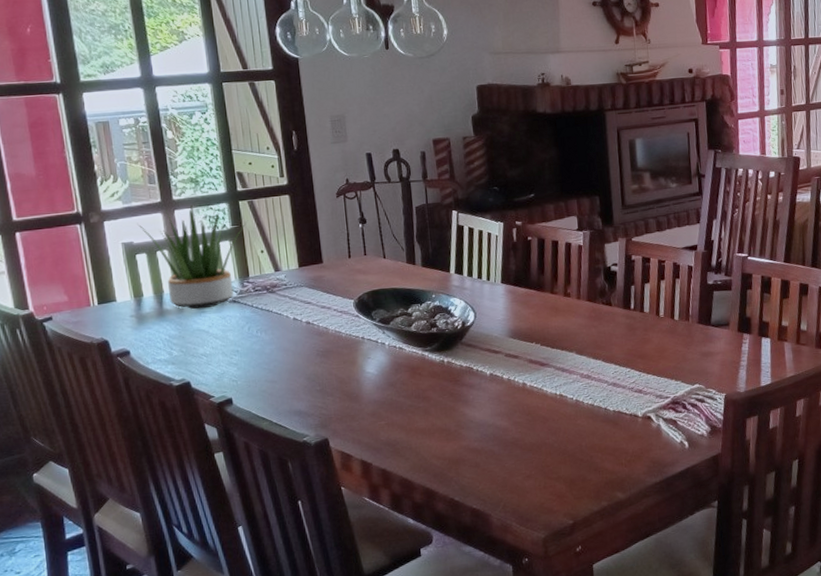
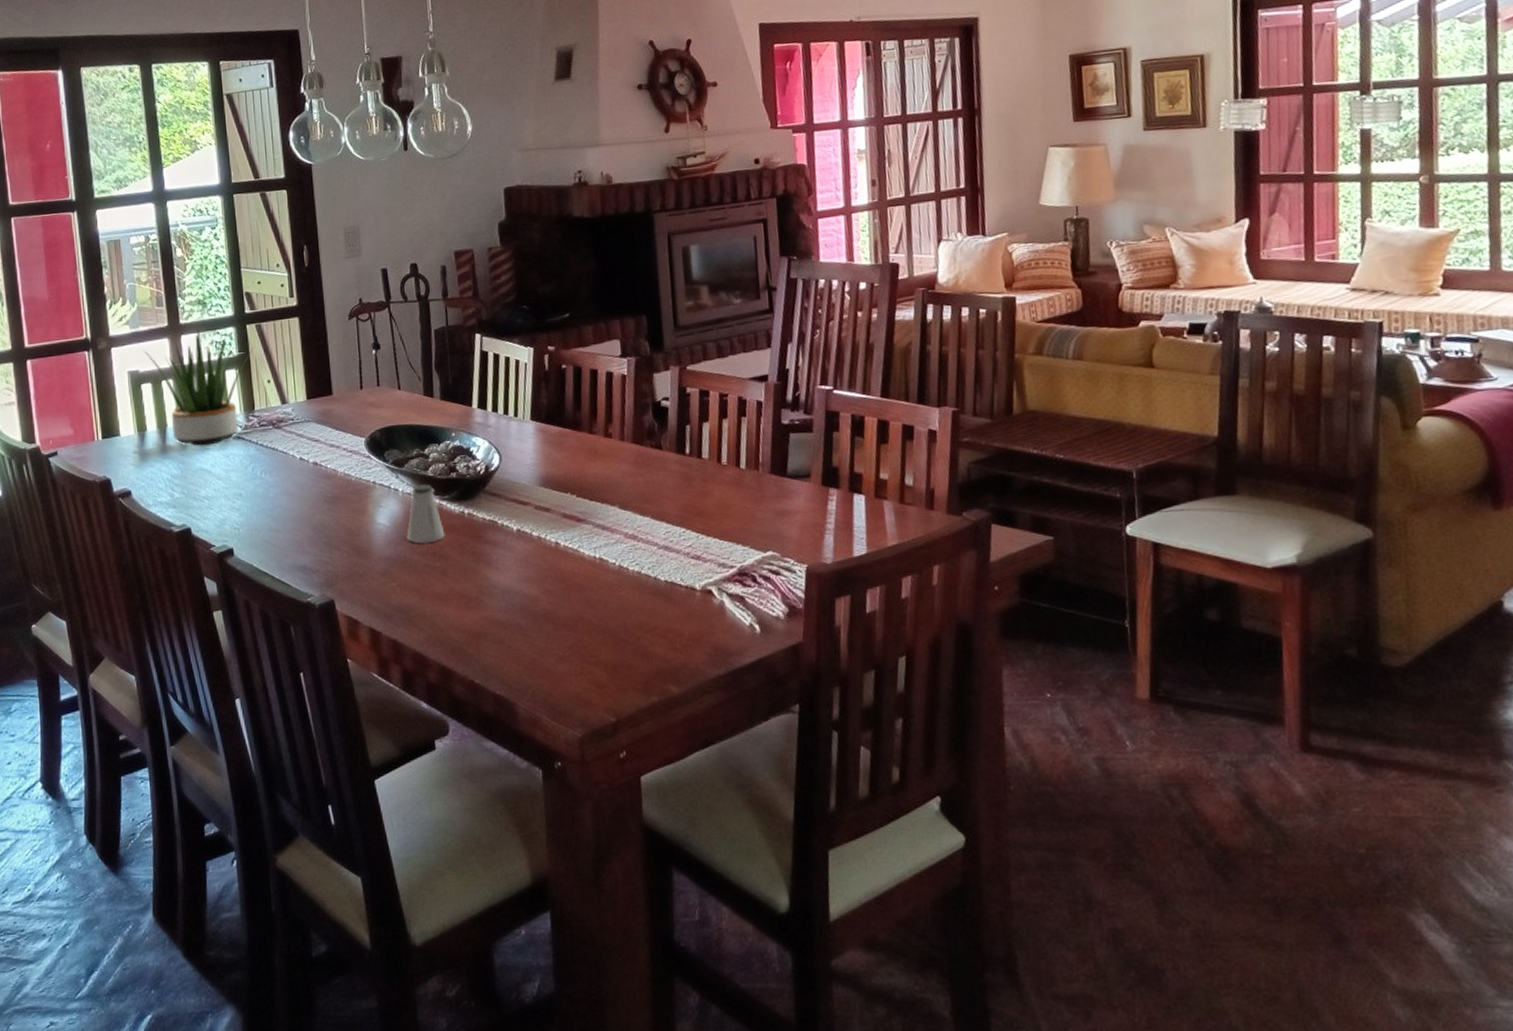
saltshaker: none [393,338,428,388] -> present [407,484,445,543]

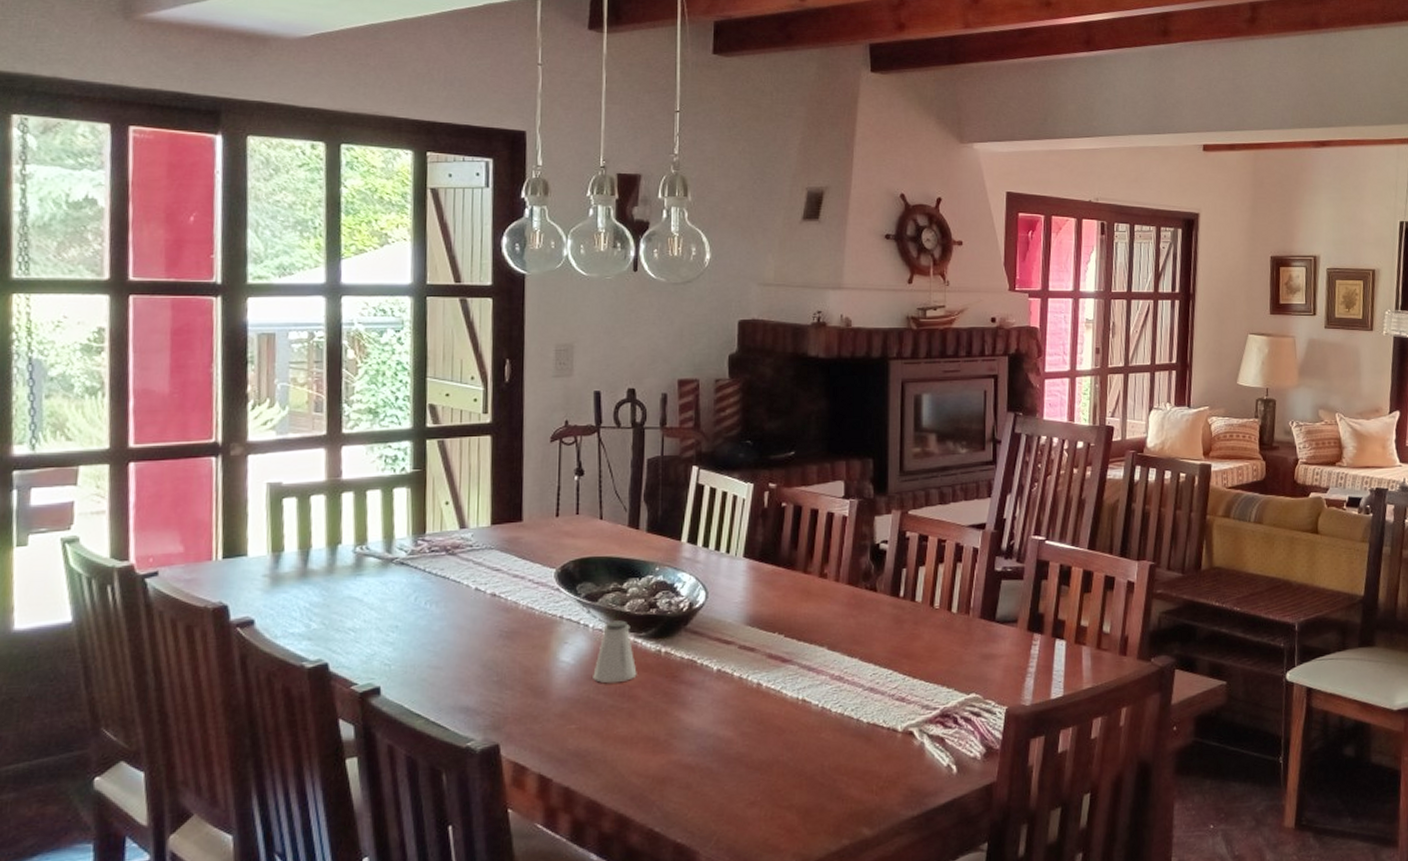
potted plant: present [145,329,256,446] -> none [292,441,435,571]

